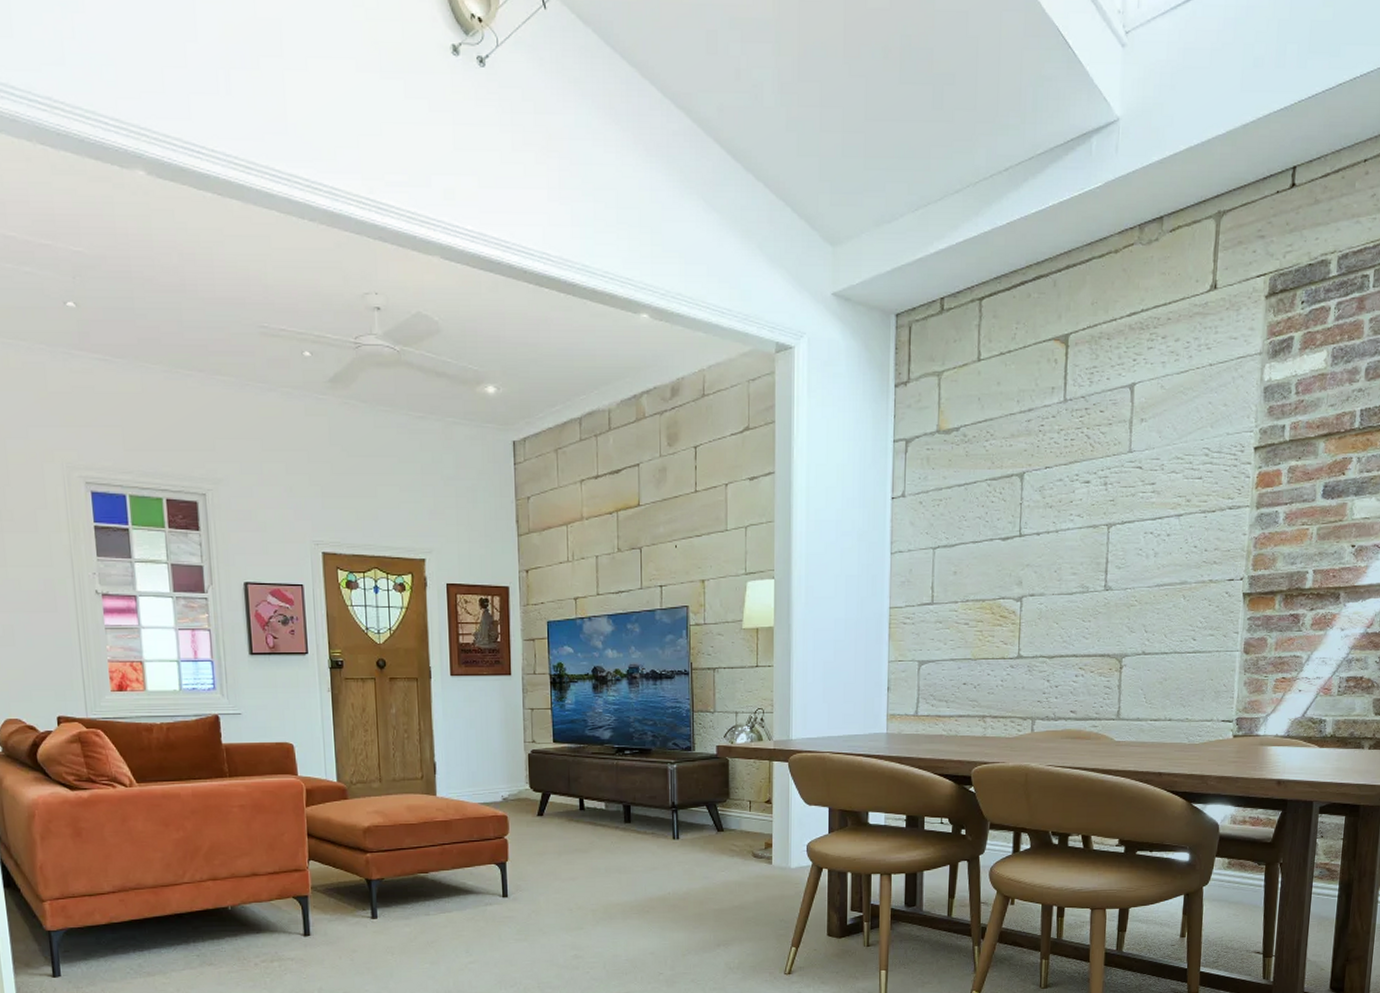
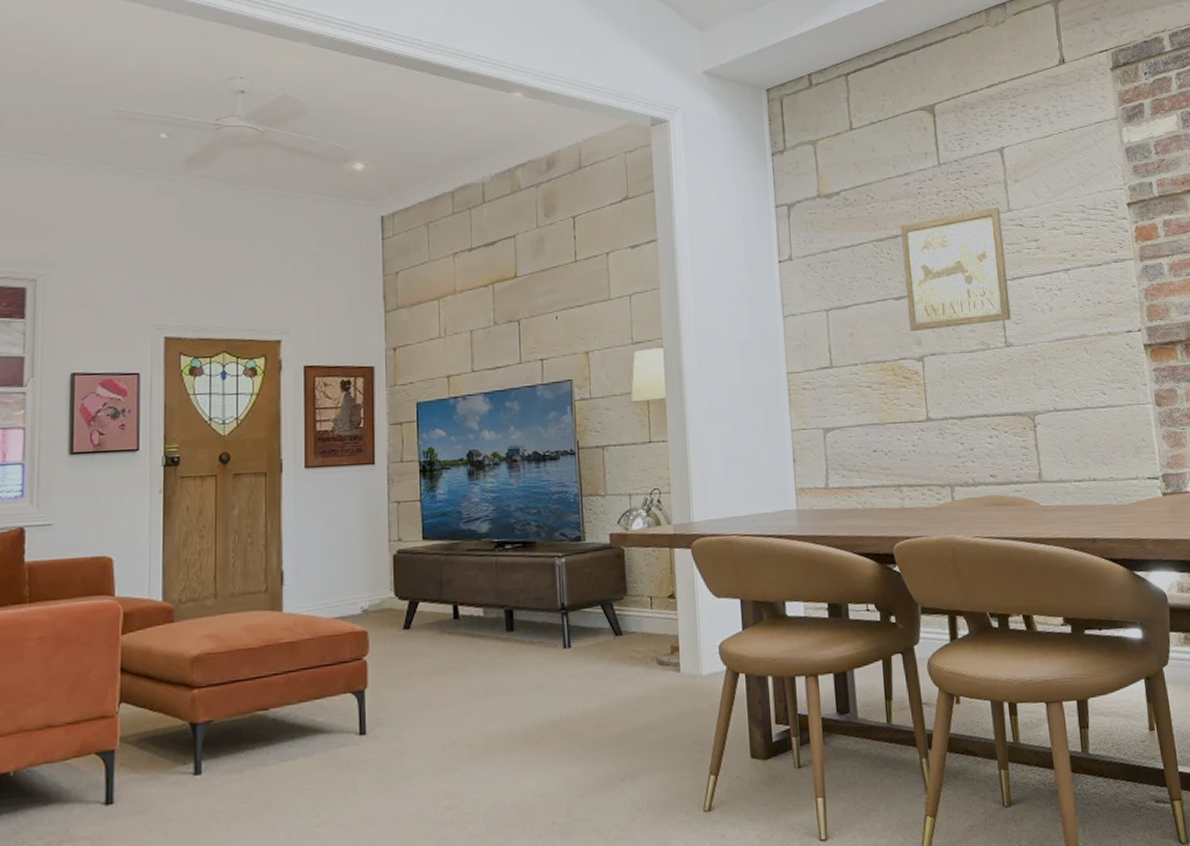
wall art: none [1012,447,1121,572] -> present [901,207,1011,332]

